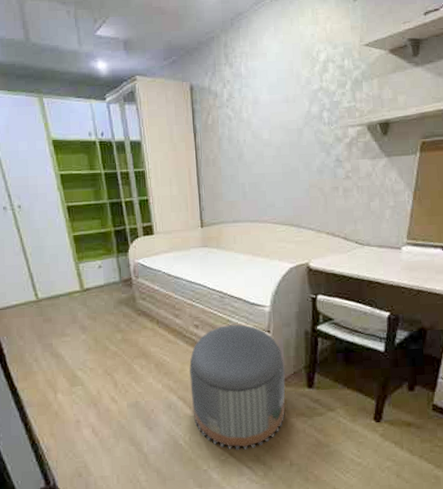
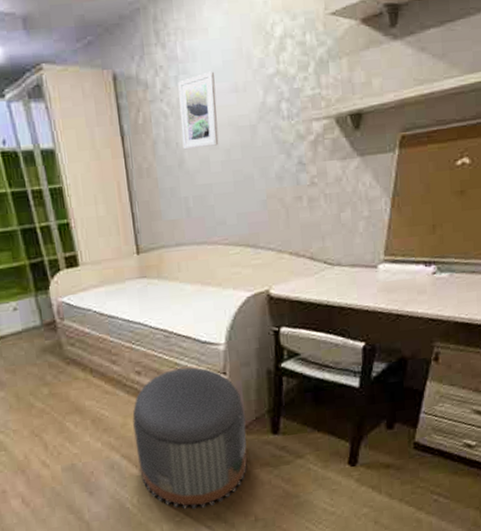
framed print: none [241,86,272,146] -> present [178,71,219,150]

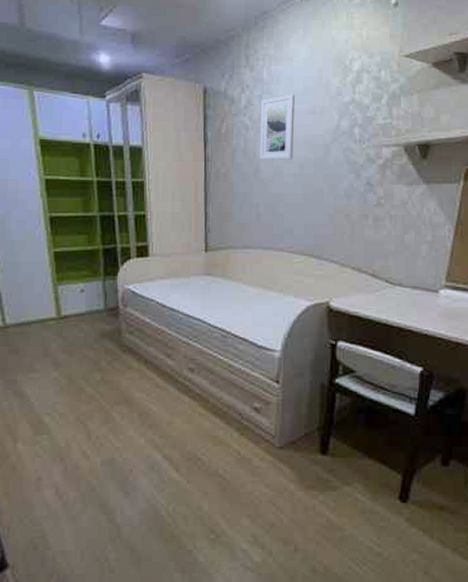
pouf: present [132,367,248,509] -> none [179,371,294,528]

